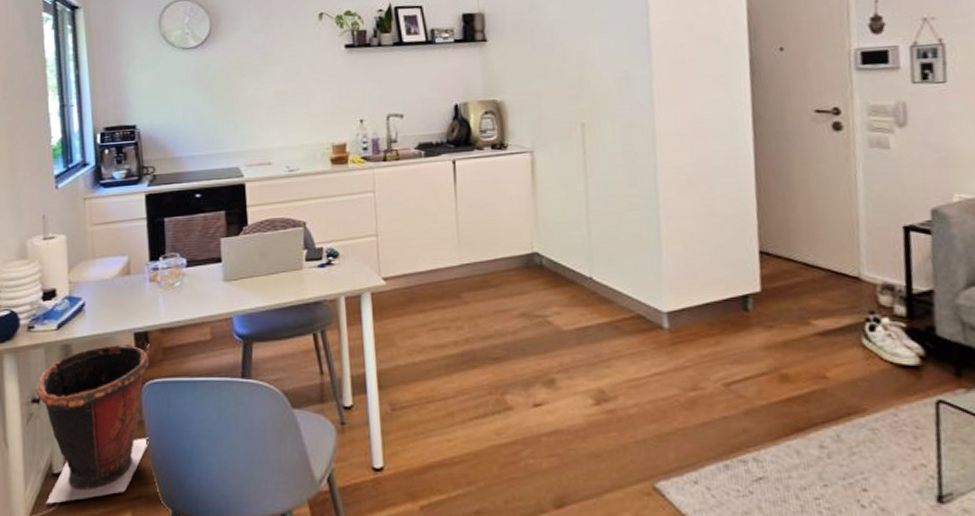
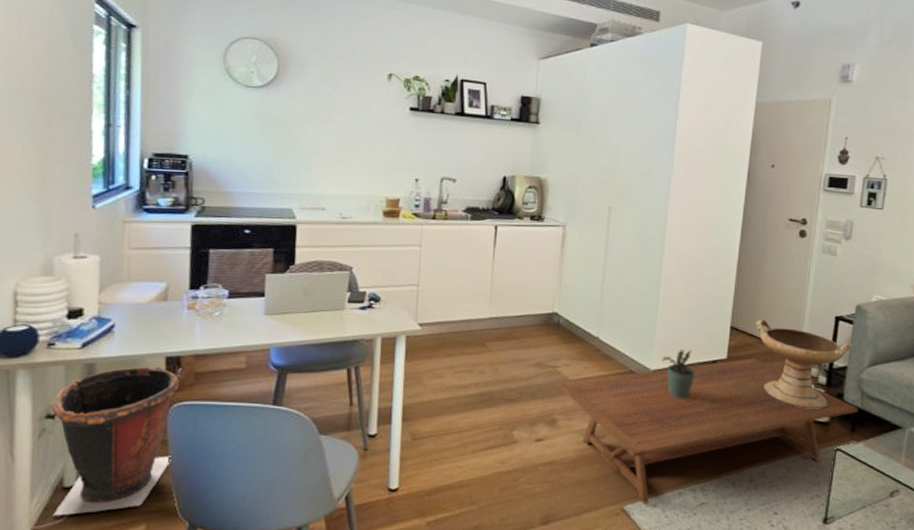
coffee table: none [550,288,961,481] -> present [558,358,858,504]
potted plant: none [675,284,730,346] -> present [662,350,703,399]
decorative bowl: none [793,238,937,349] -> present [756,319,853,409]

